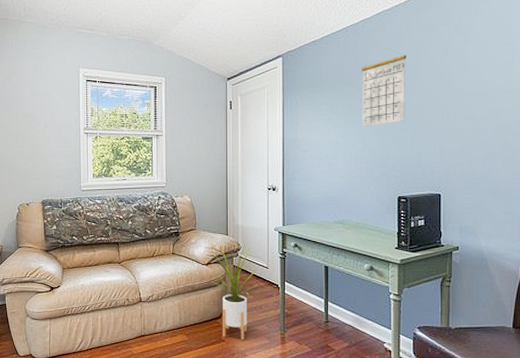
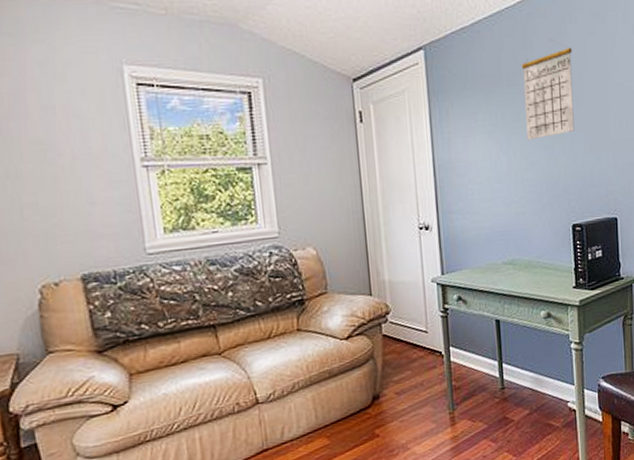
house plant: present [211,242,258,340] -> none [351,301,416,431]

